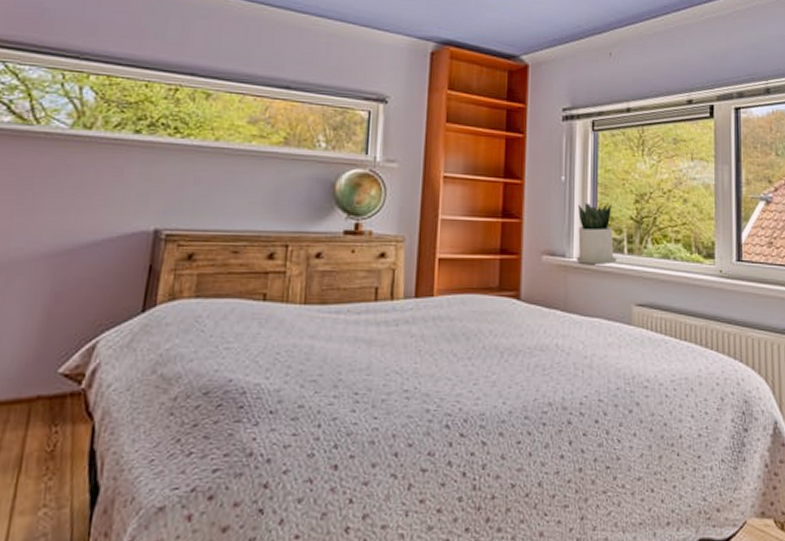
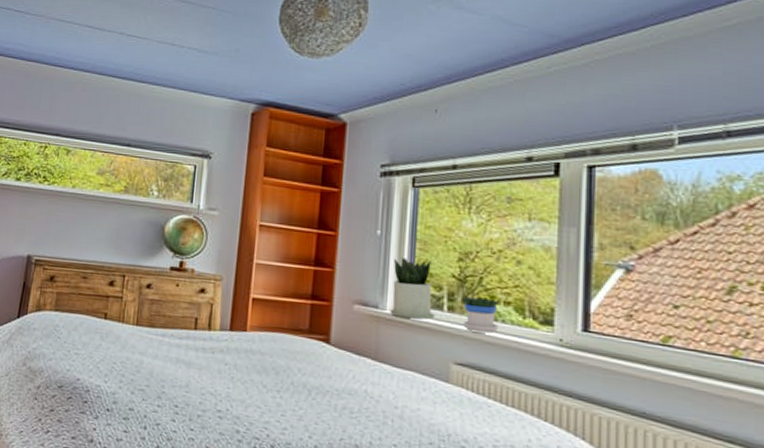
flowerpot: none [639,237,672,272] -> present [462,295,499,334]

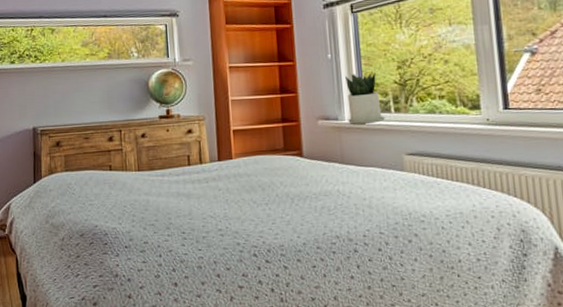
flowerpot: present [462,295,499,334] -> none [405,95,438,126]

